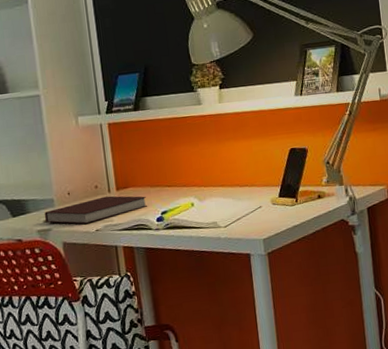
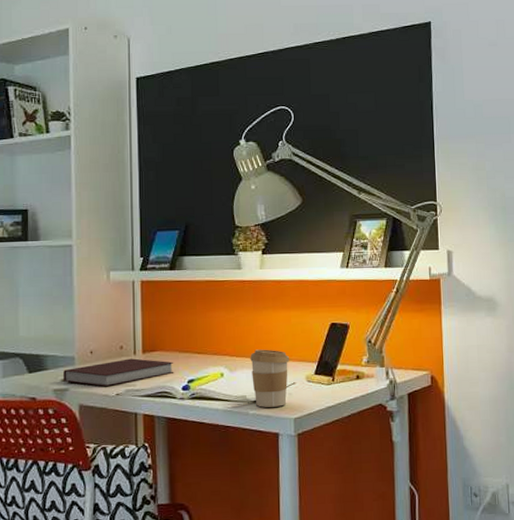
coffee cup: none [217,177,255,232] -> present [250,349,290,408]

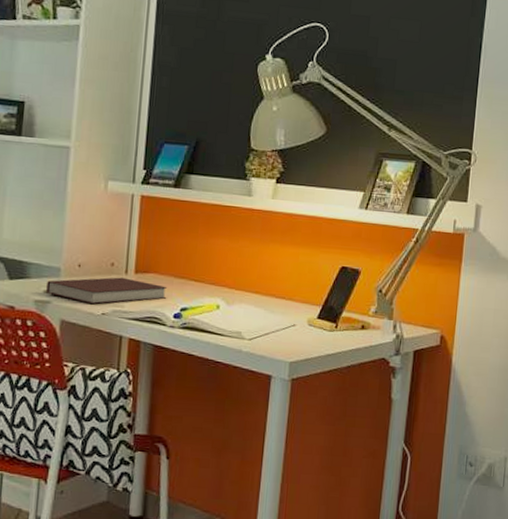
coffee cup: present [250,349,290,408] -> none [249,284,293,348]

